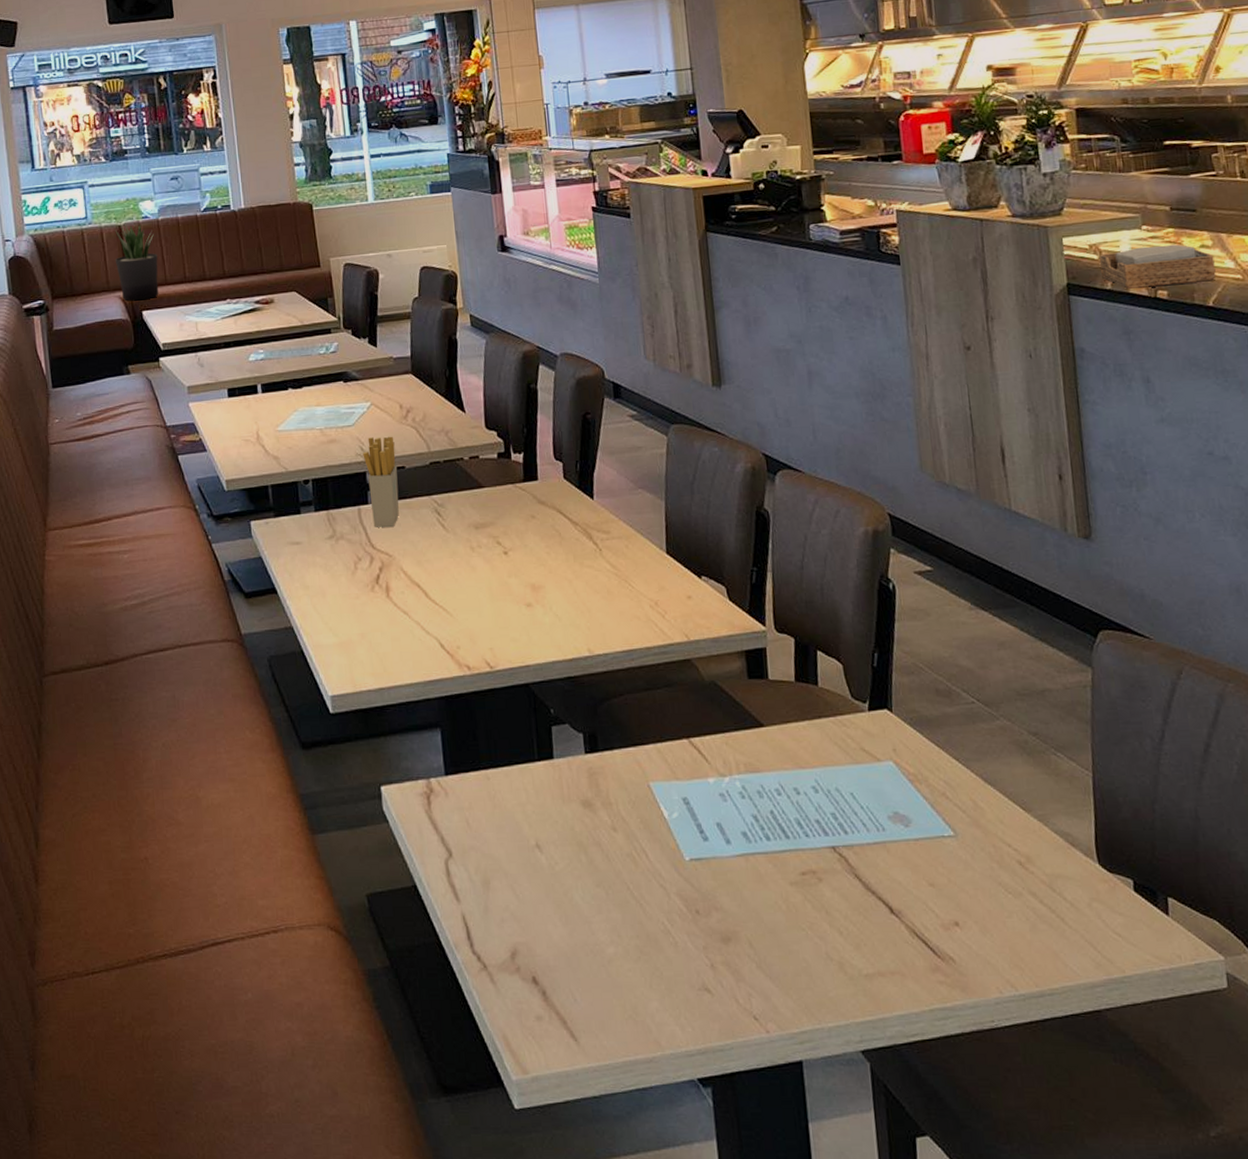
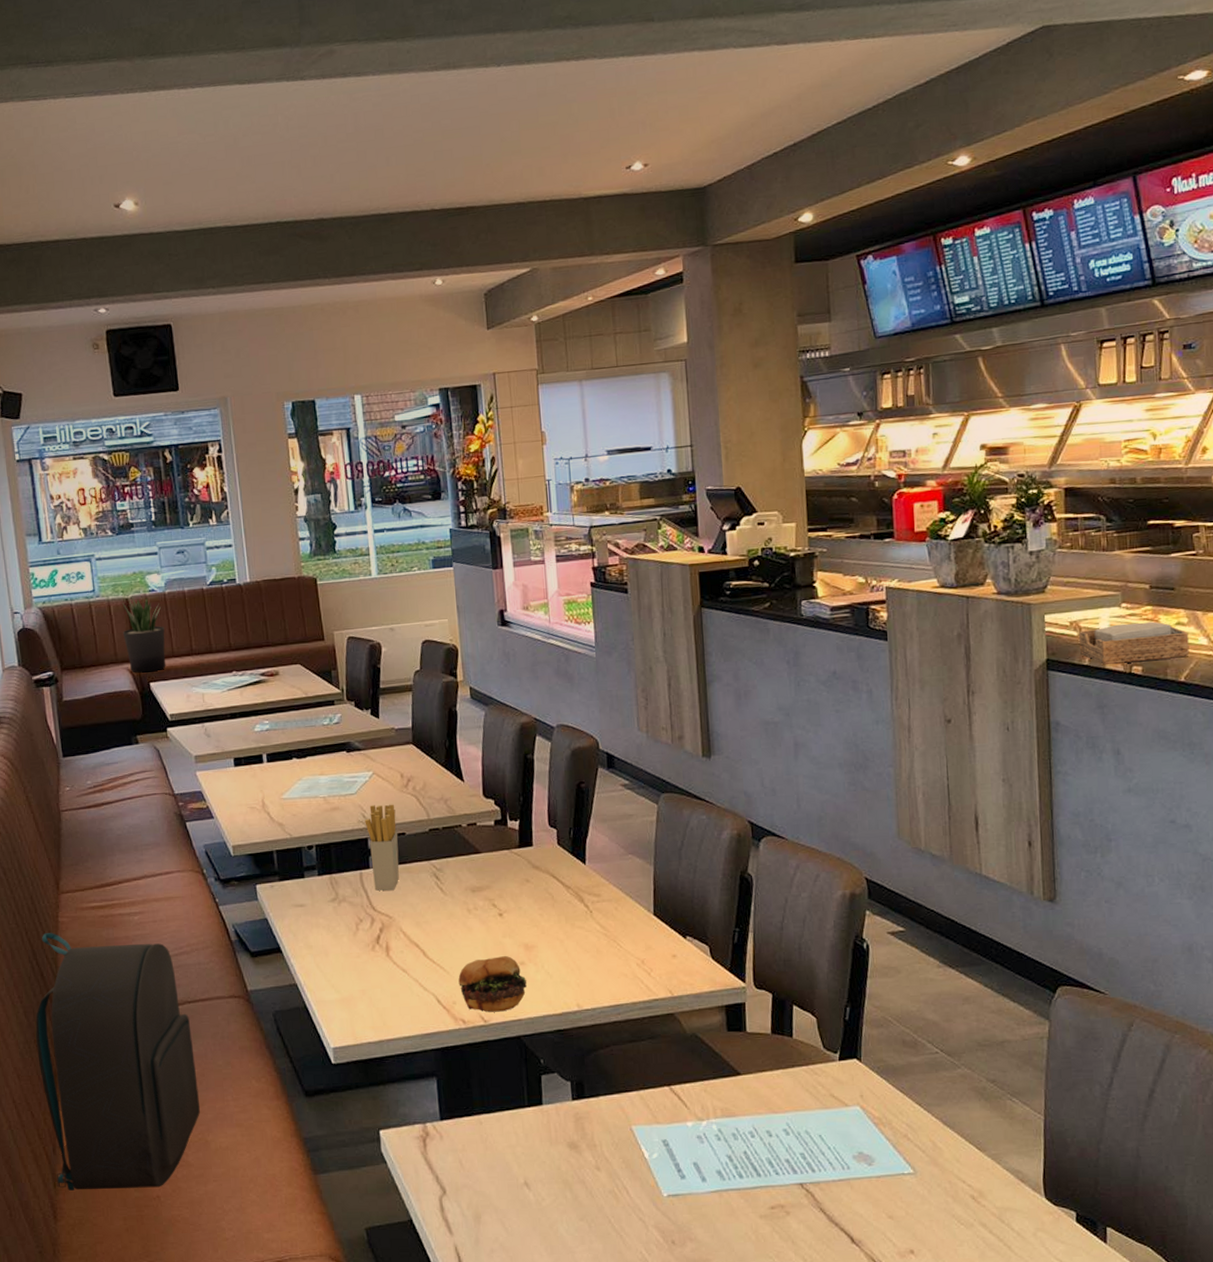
backpack: none [19,572,191,851] -> present [35,933,200,1191]
hamburger: none [462,596,535,658] -> present [458,955,528,1012]

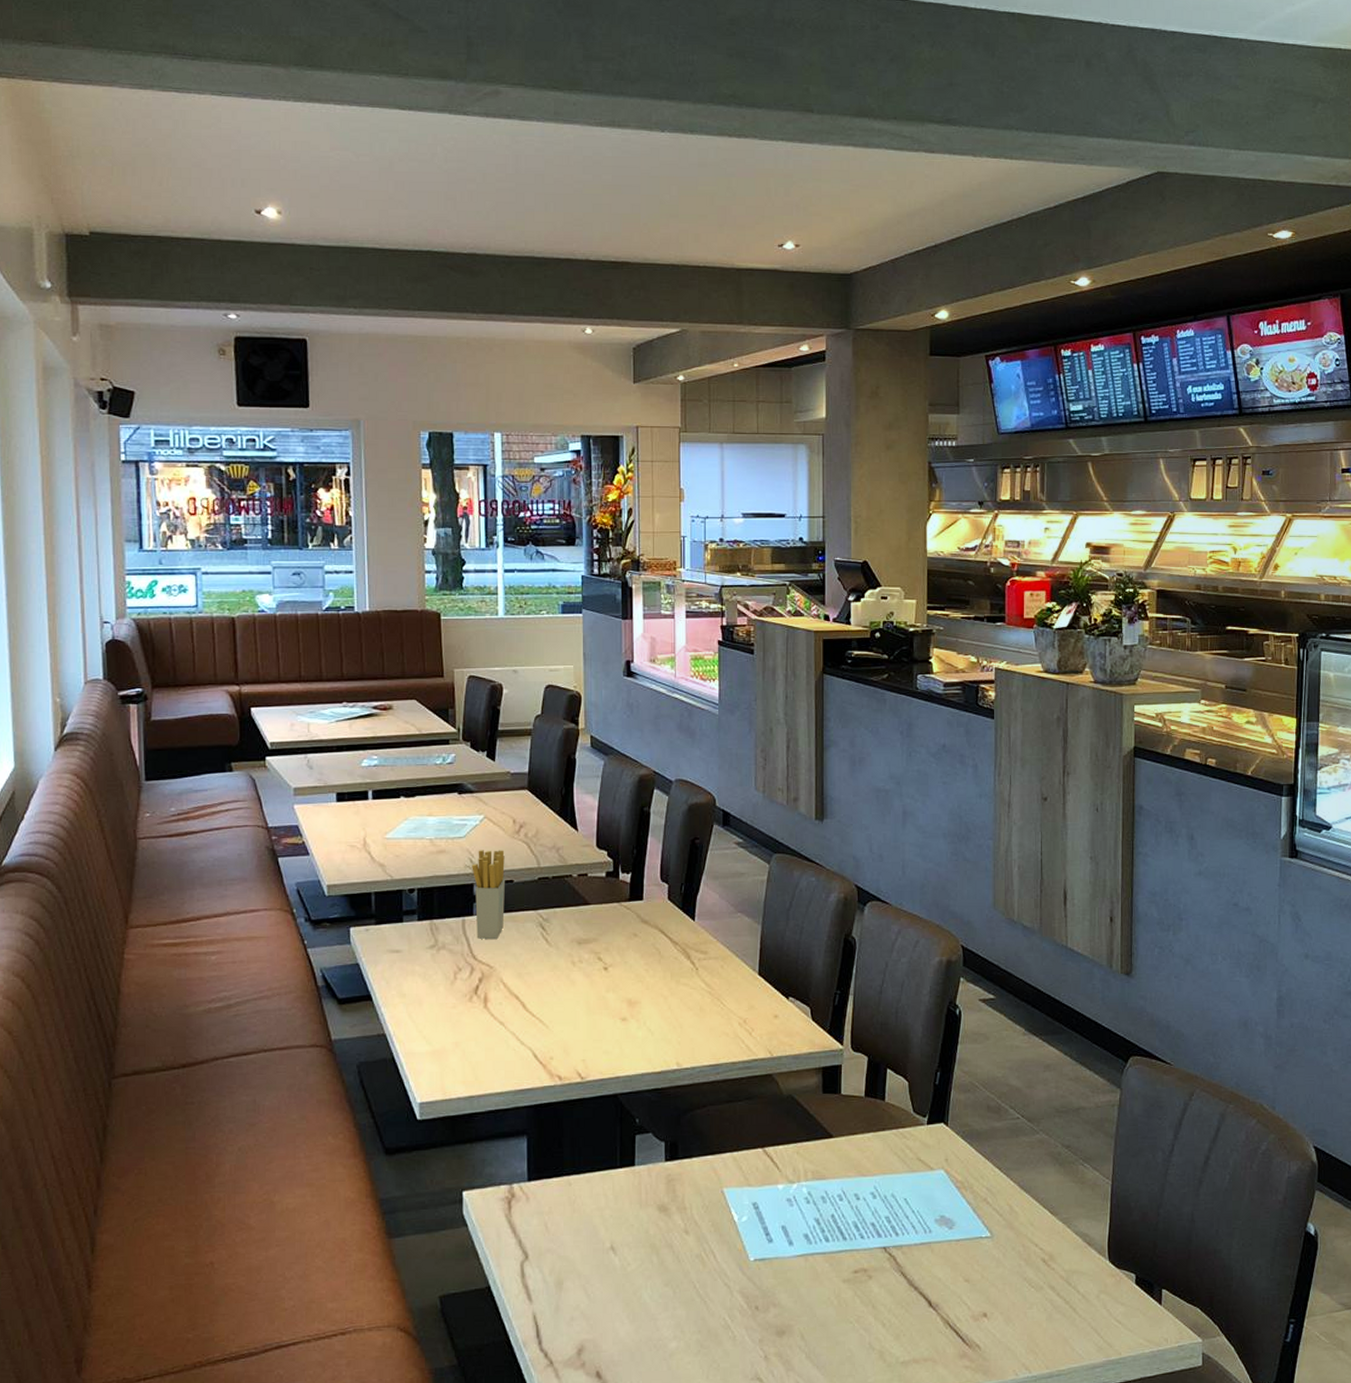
backpack: present [35,933,200,1191] -> none [86,971,267,1257]
planter: present [122,595,166,673] -> none [225,614,272,697]
hamburger: present [458,955,528,1012] -> none [557,1010,628,1069]
napkin holder: present [1078,621,1190,666] -> none [1162,718,1256,756]

